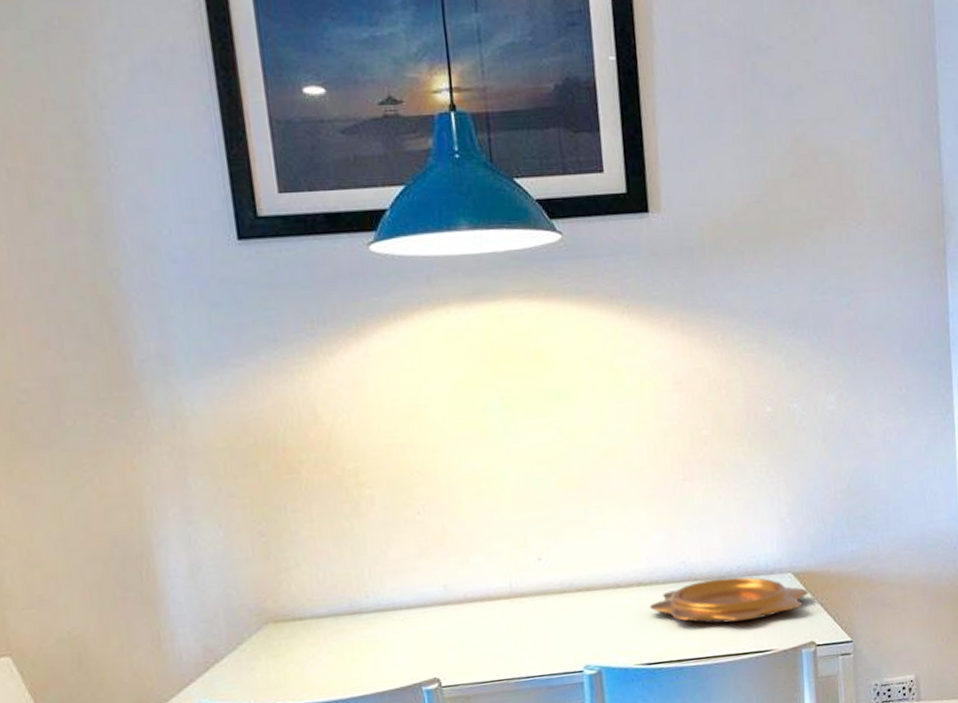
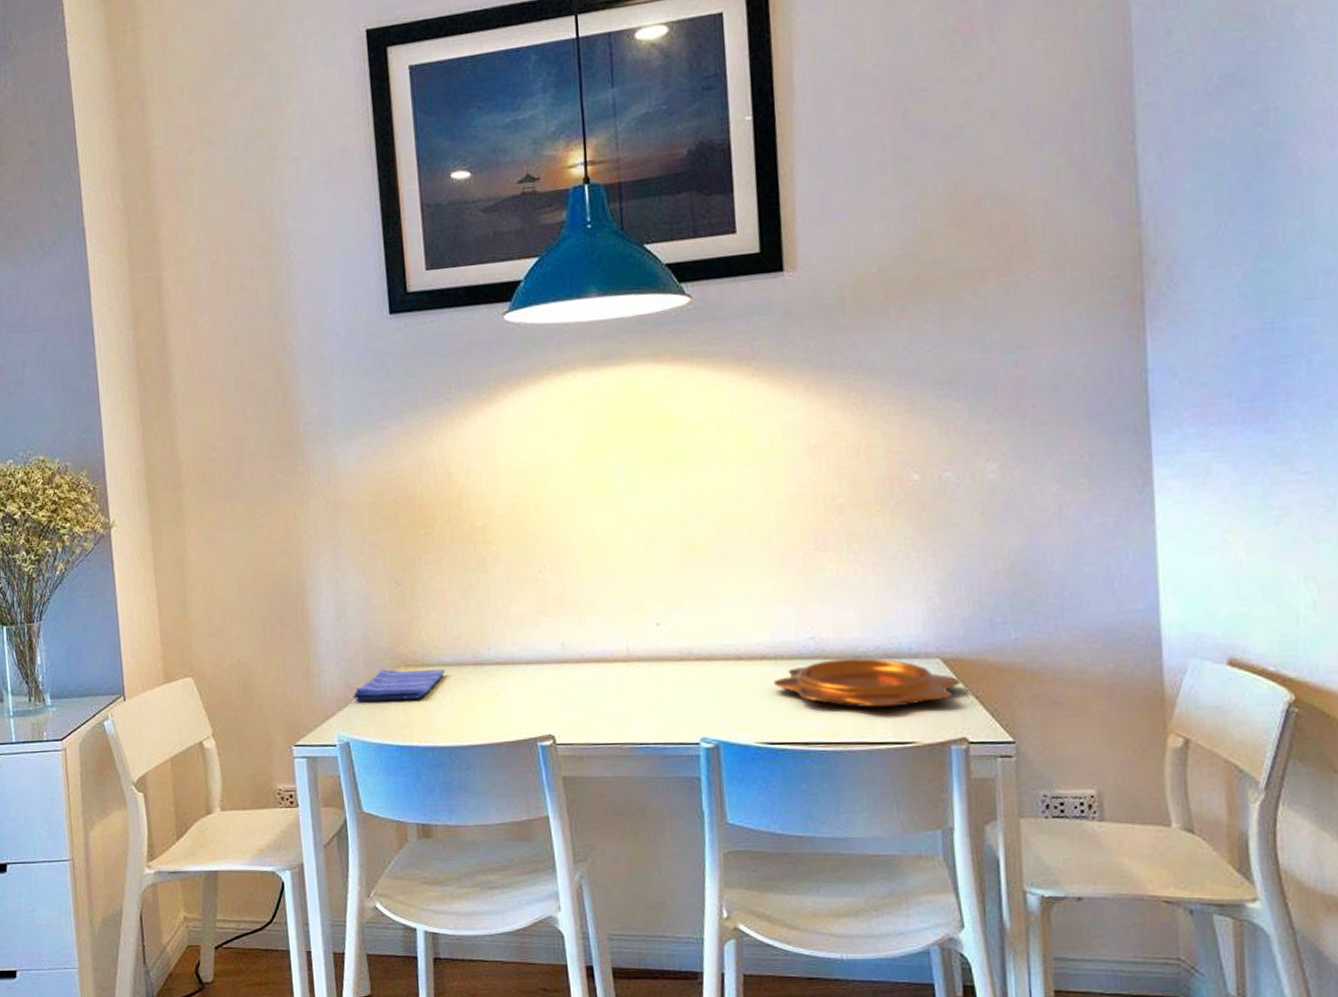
dish towel: none [214,622,320,665] -> present [353,670,446,702]

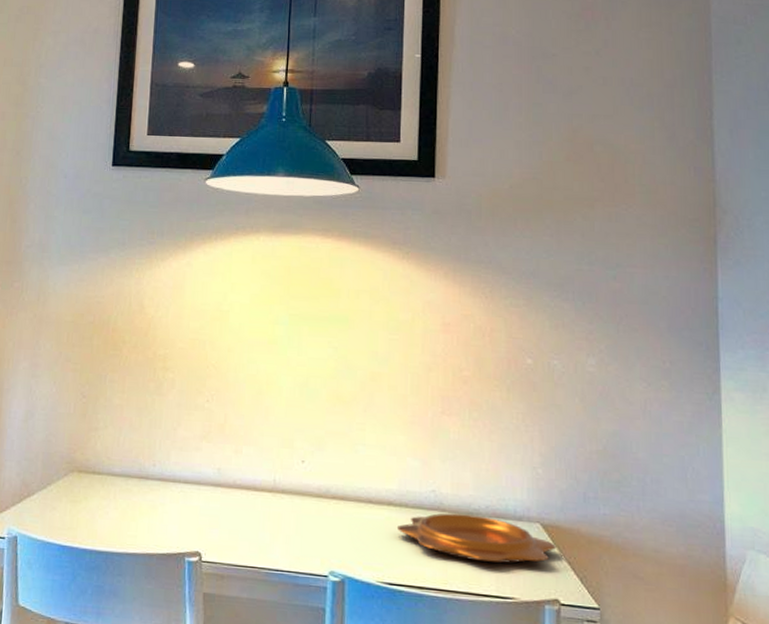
dish towel: present [353,670,446,702] -> none [27,472,113,503]

